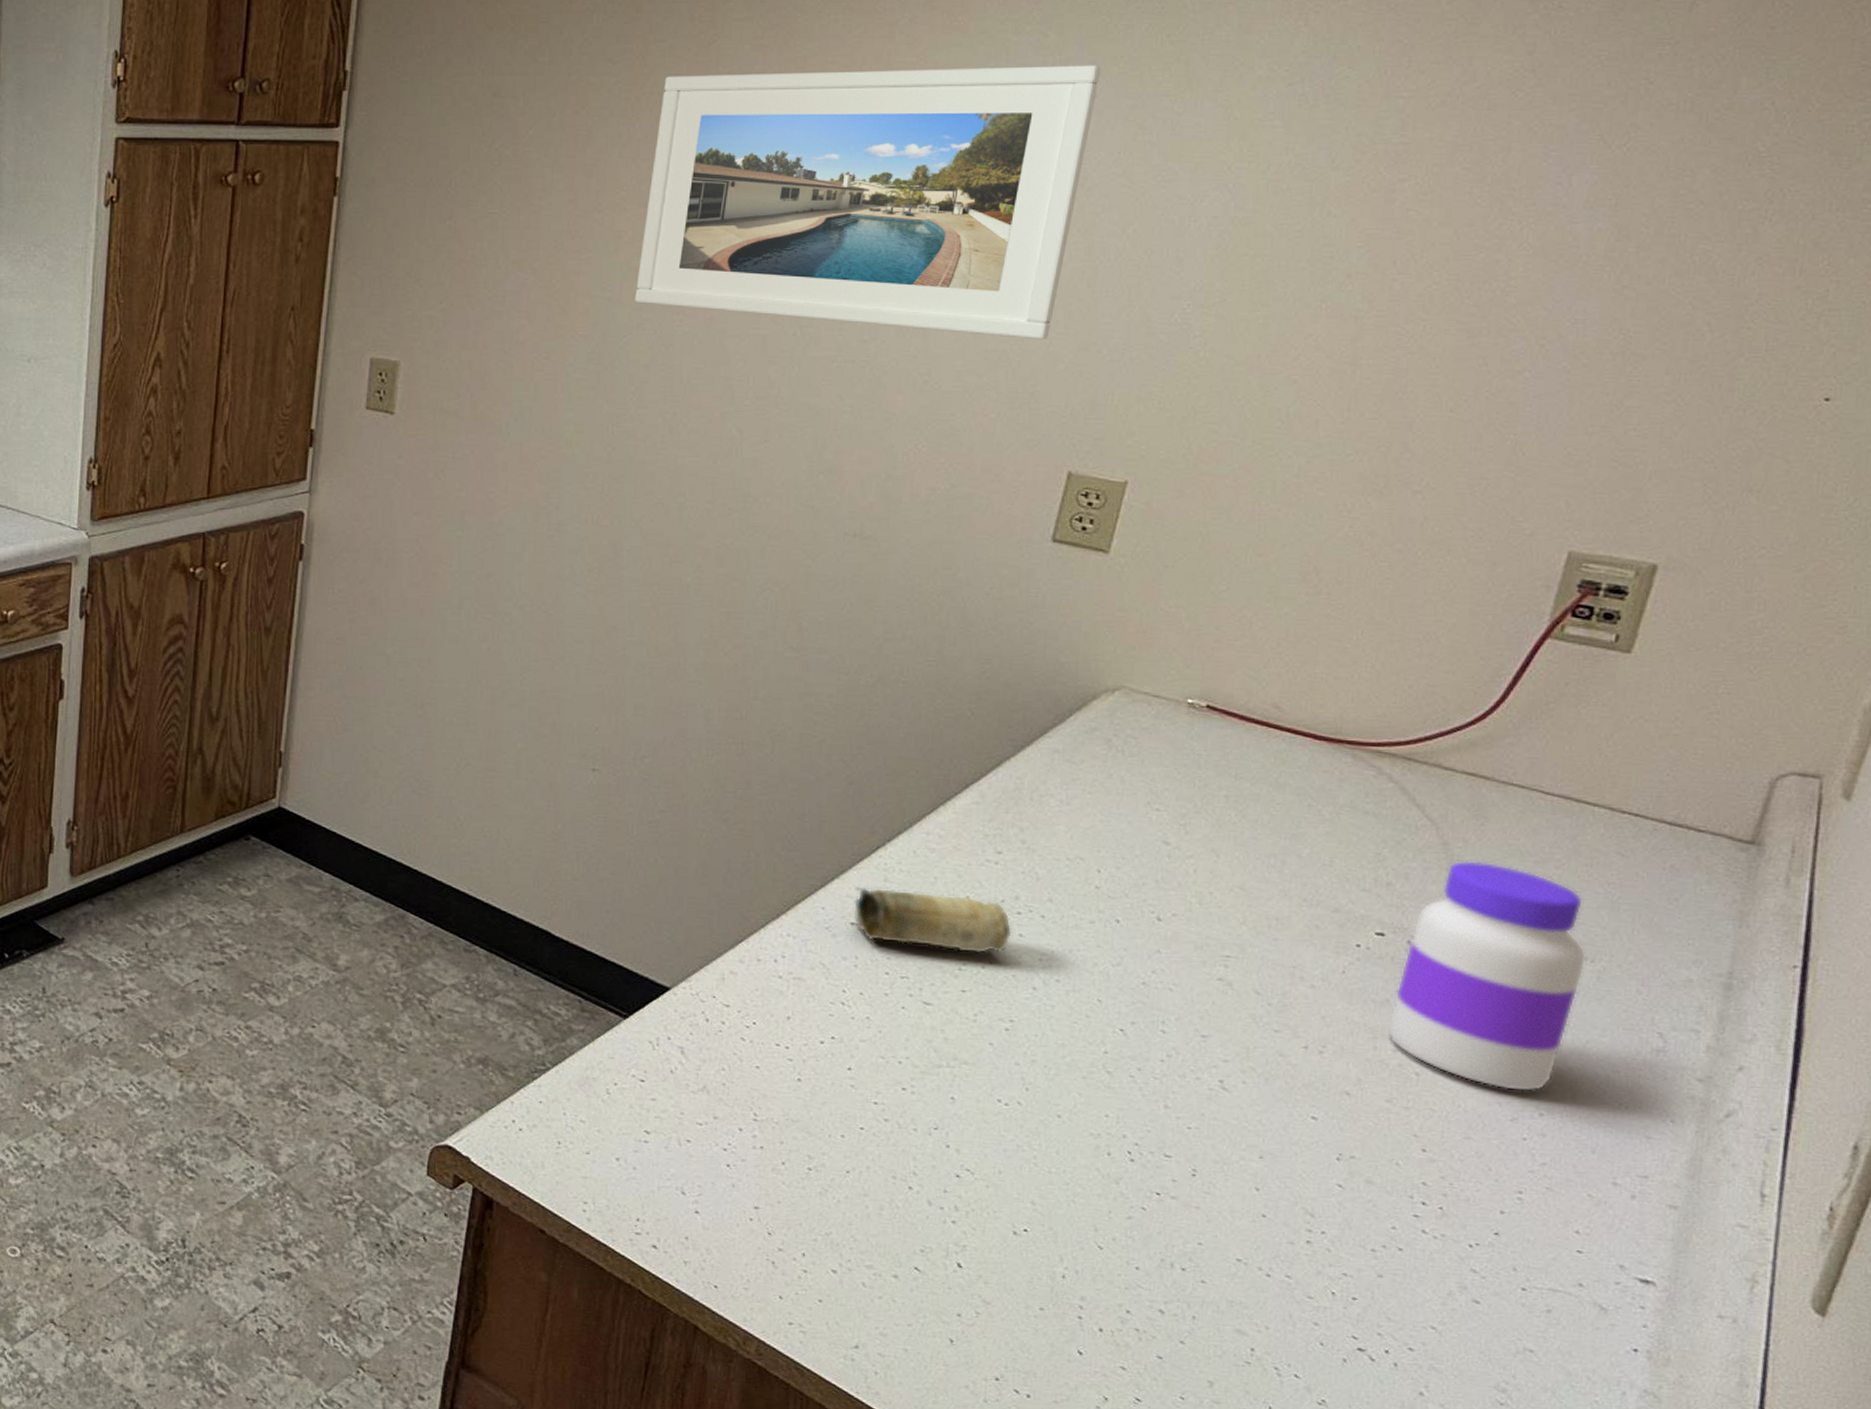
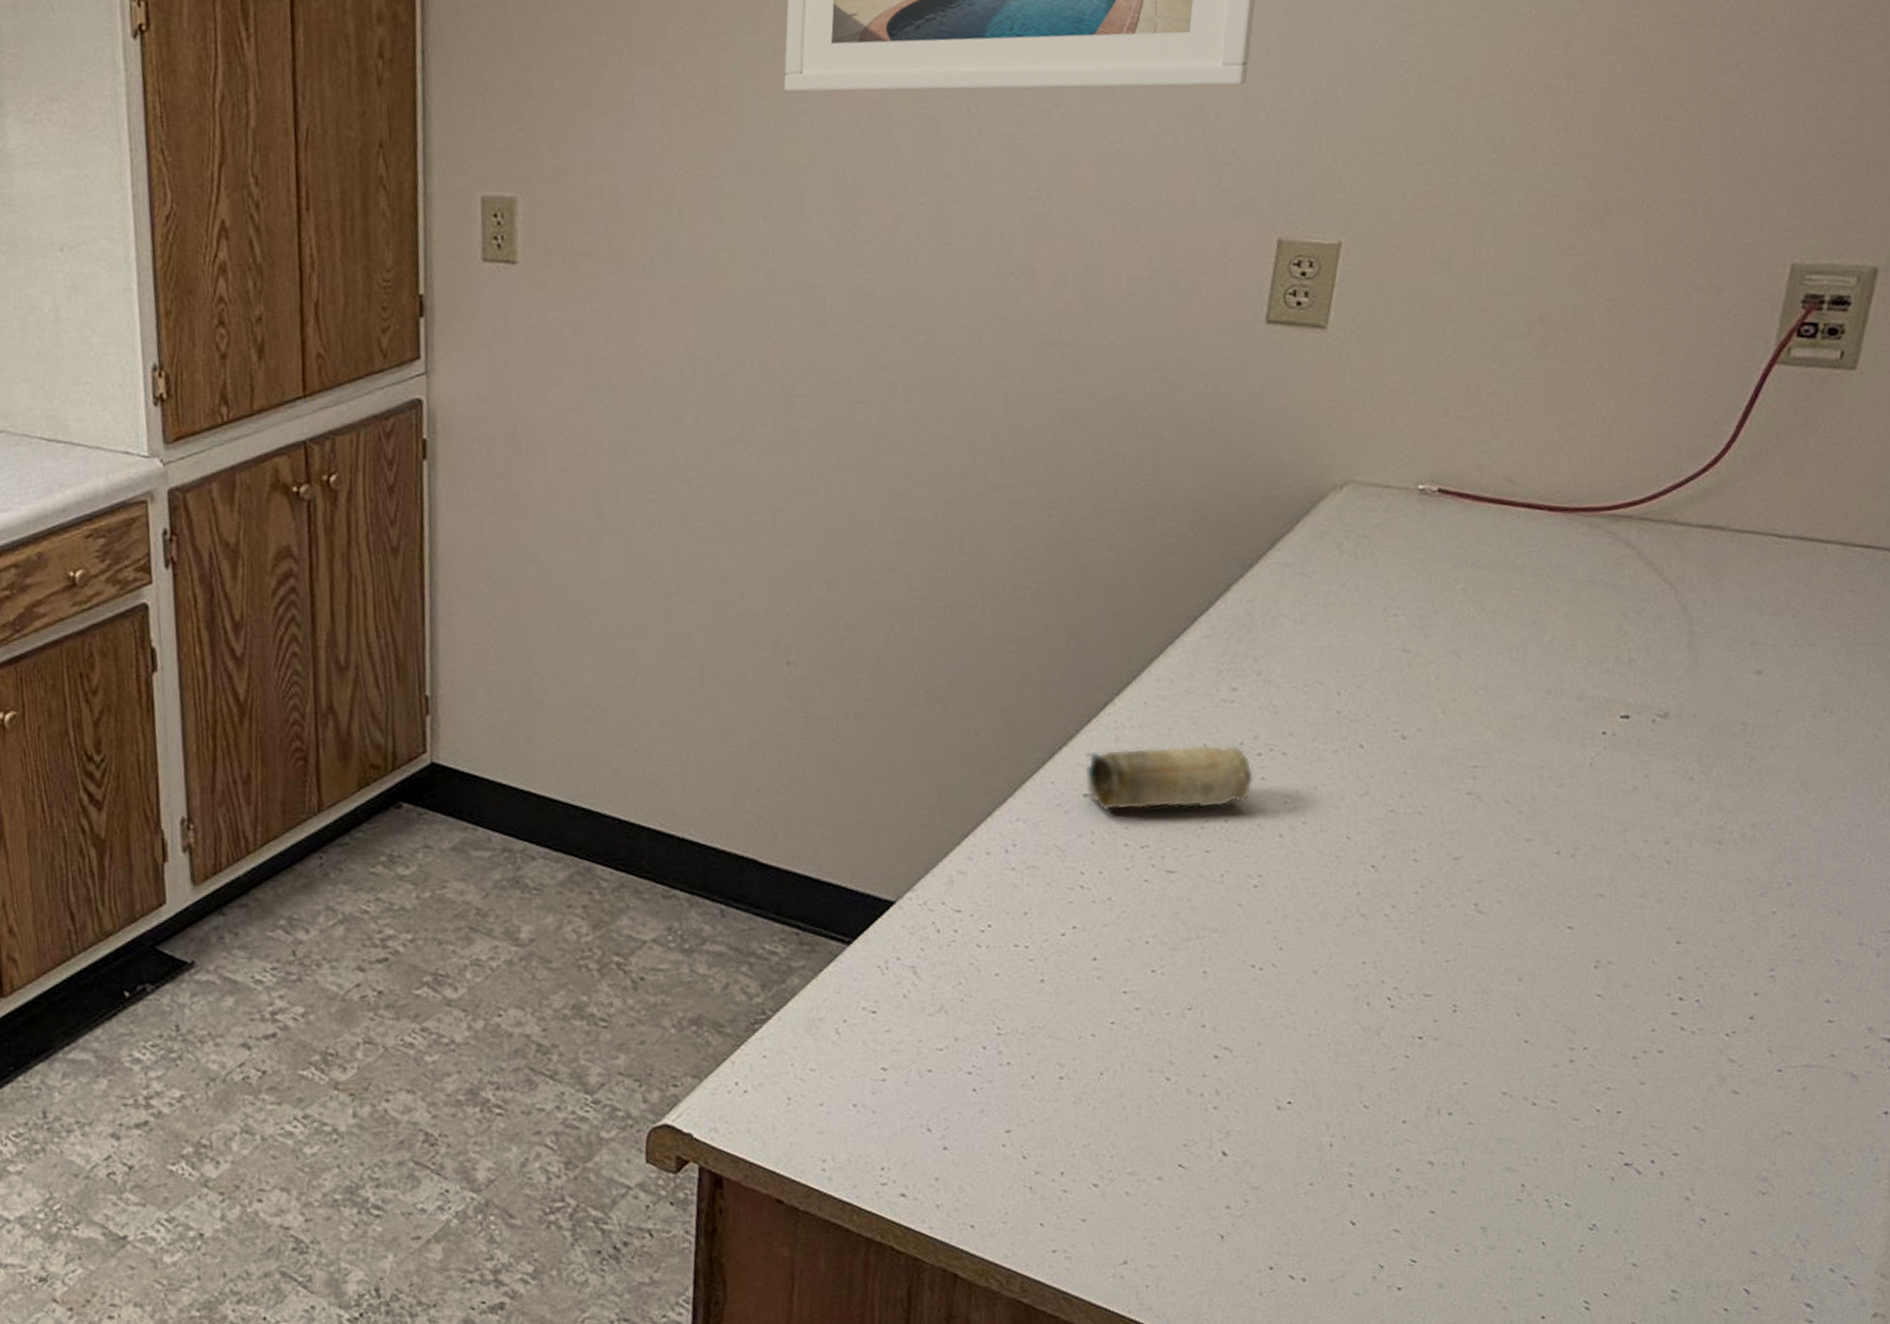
jar: present [1386,860,1587,1092] -> none [1636,620,1826,864]

